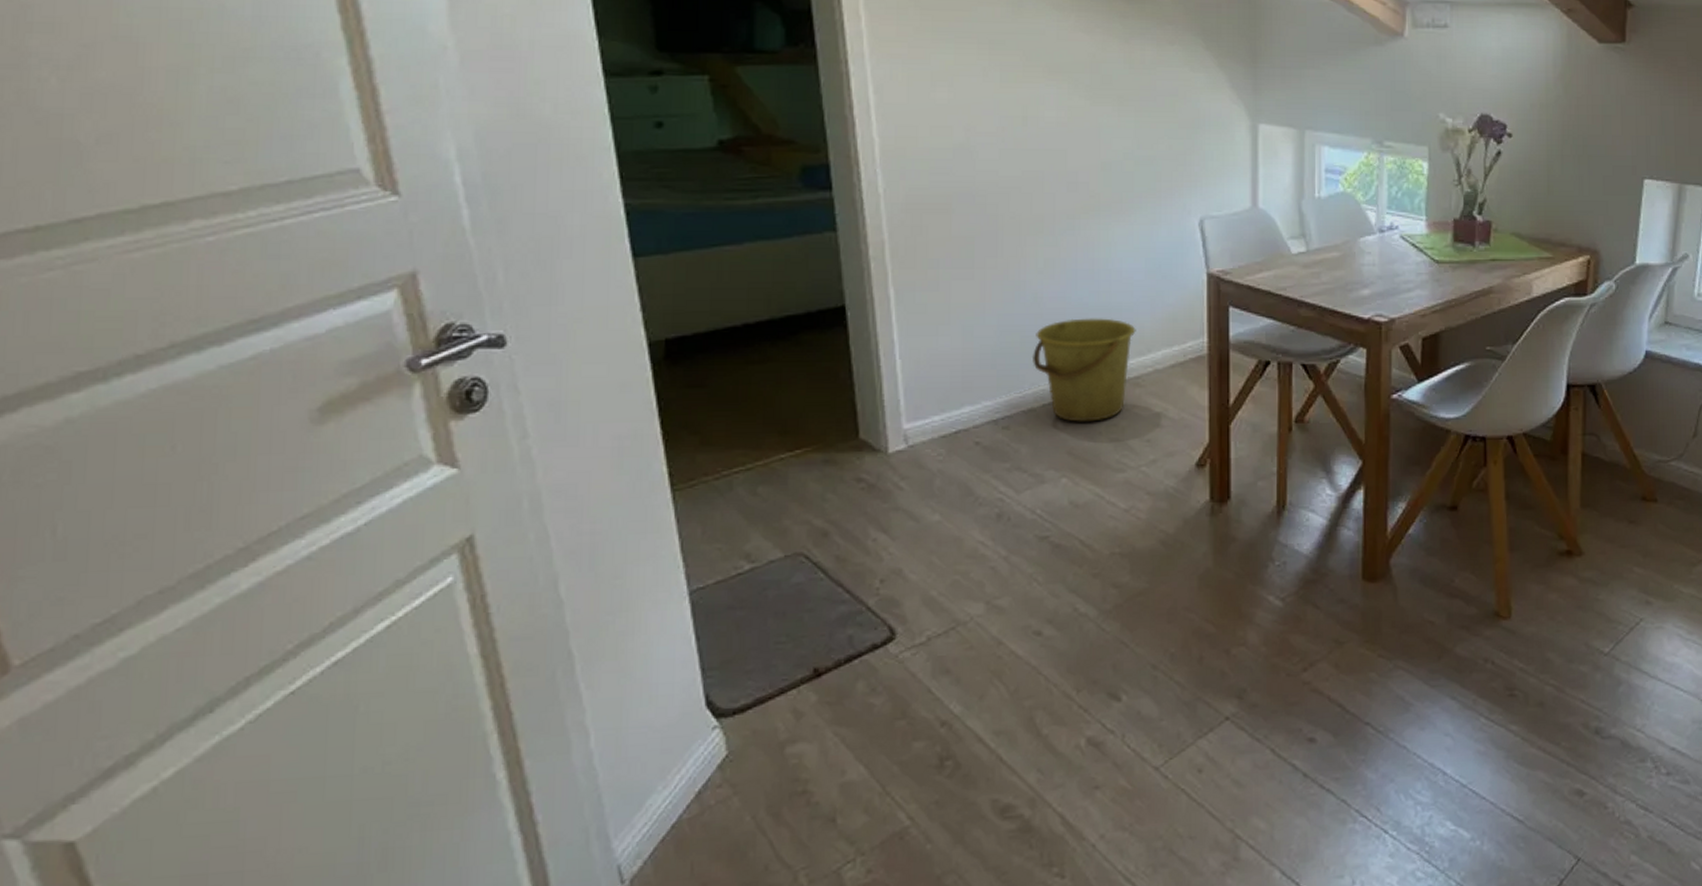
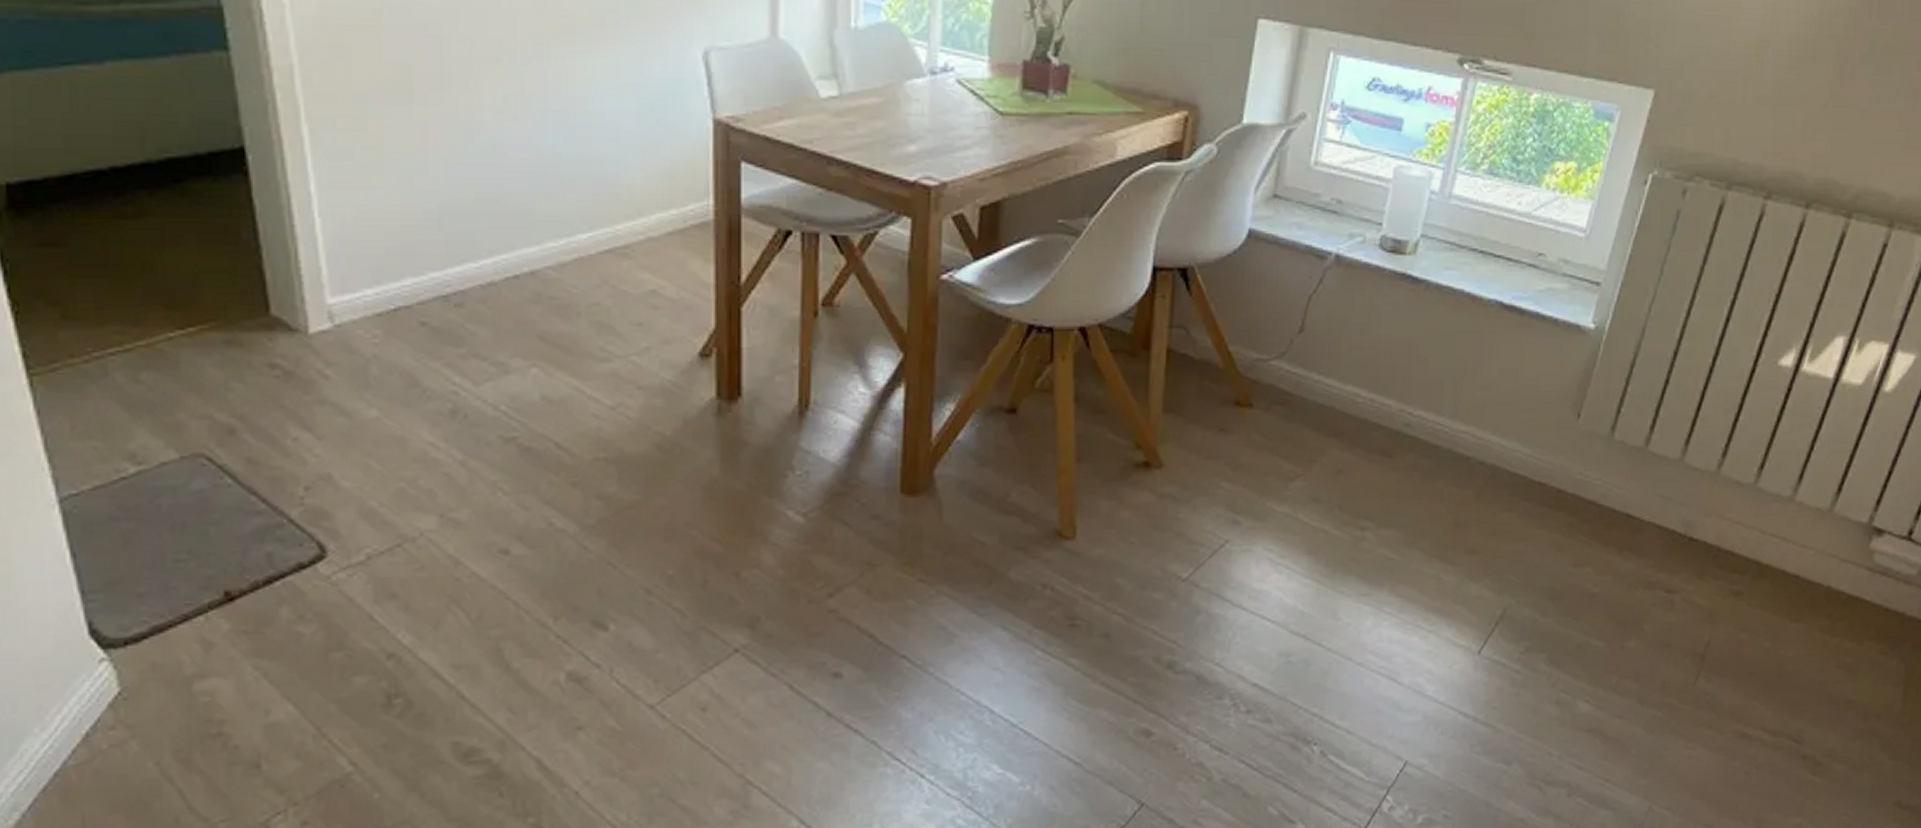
bucket: present [1031,318,1136,422] -> none [490,171,623,300]

